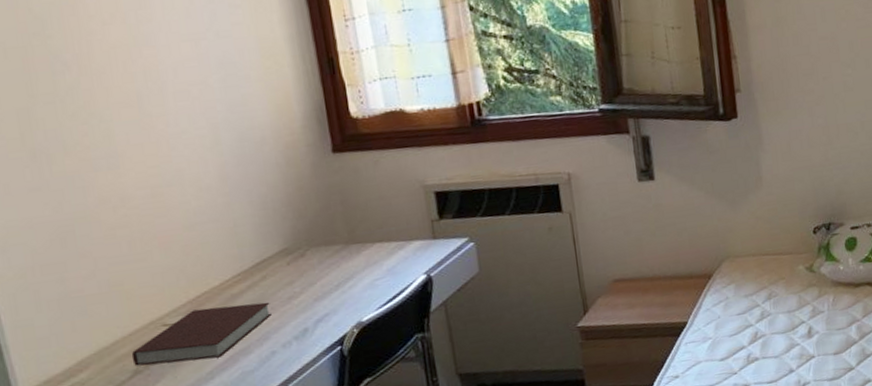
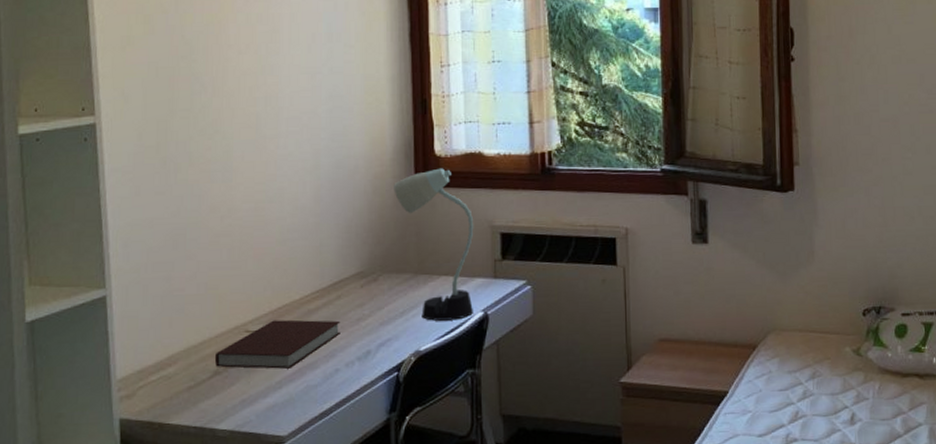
desk lamp: none [309,130,415,290] -> present [394,168,474,321]

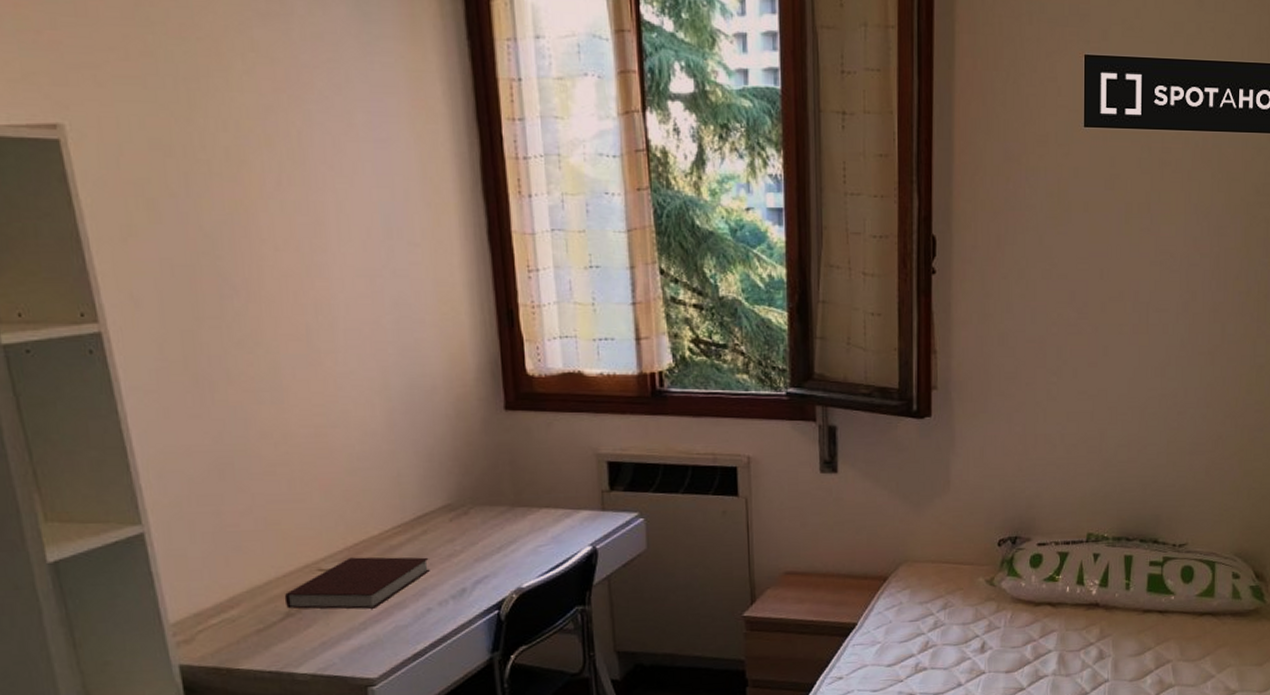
desk lamp: present [394,168,474,321] -> none [480,389,580,556]

